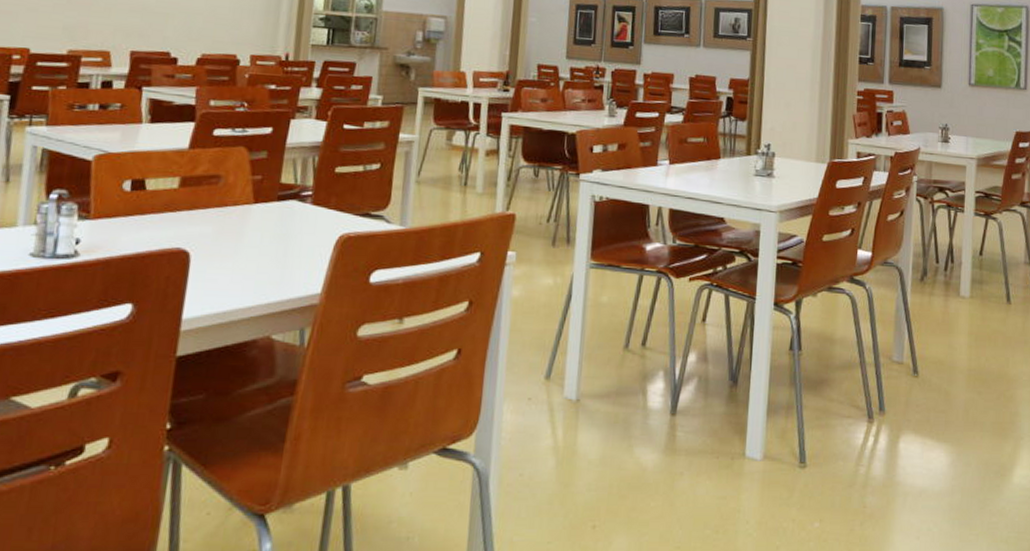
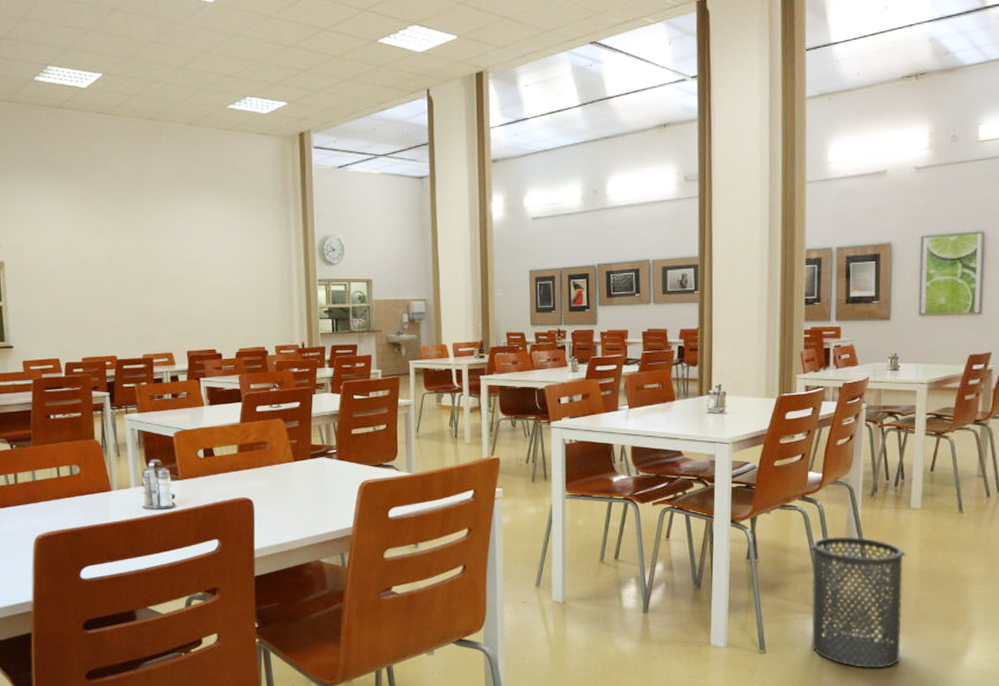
trash can: none [856,326,955,488] -> present [810,536,906,669]

